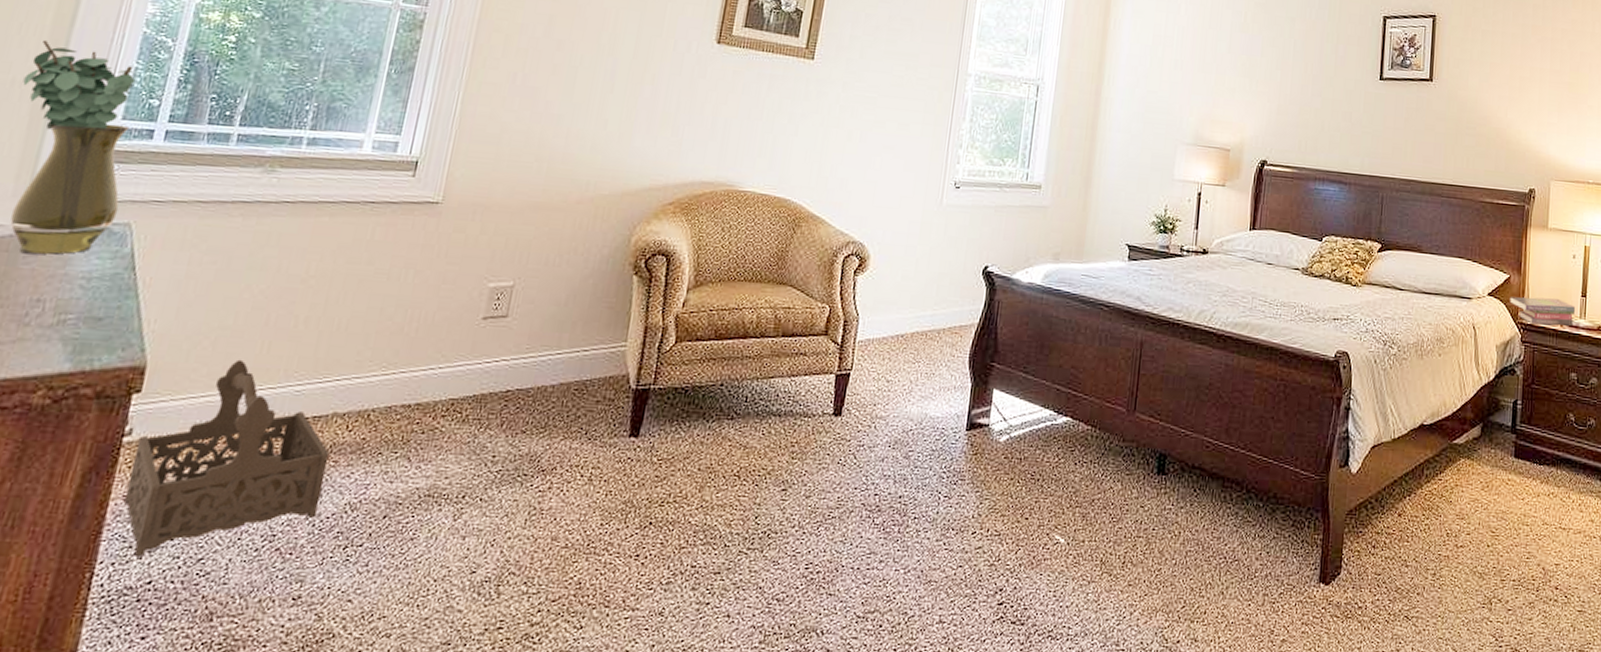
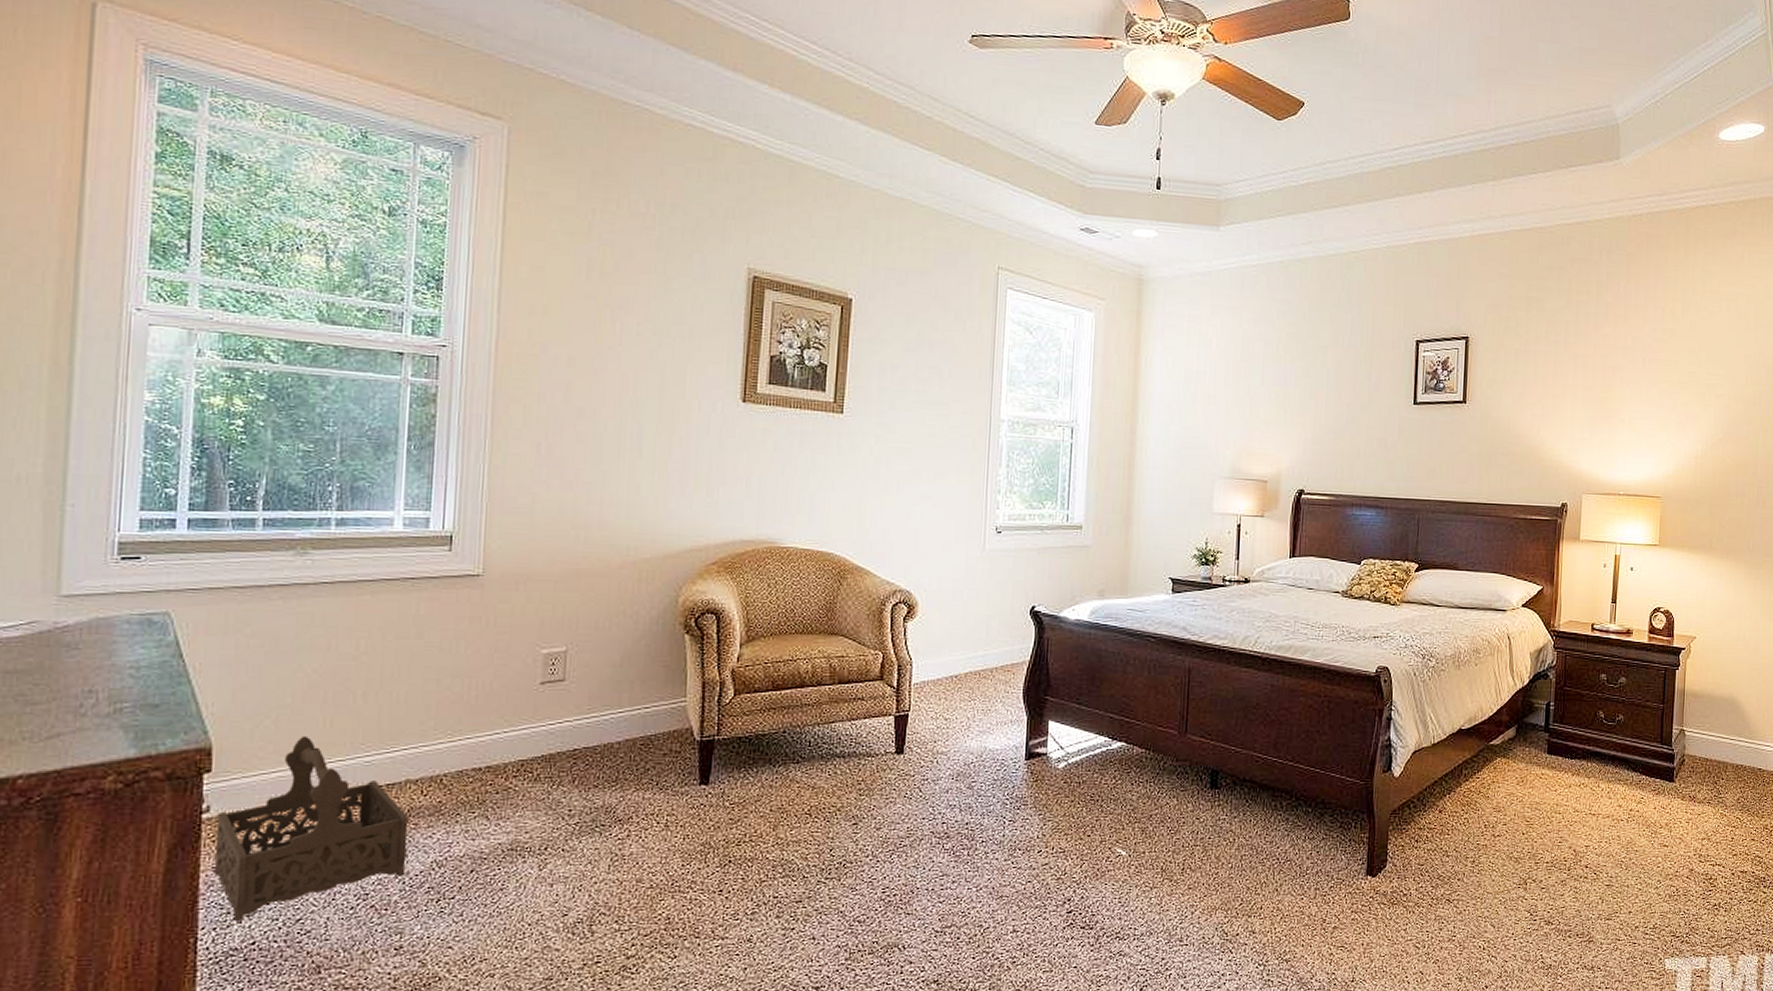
vase: present [10,39,135,254] -> none [29,434,154,646]
books: present [1510,297,1576,326] -> none [1543,606,1606,632]

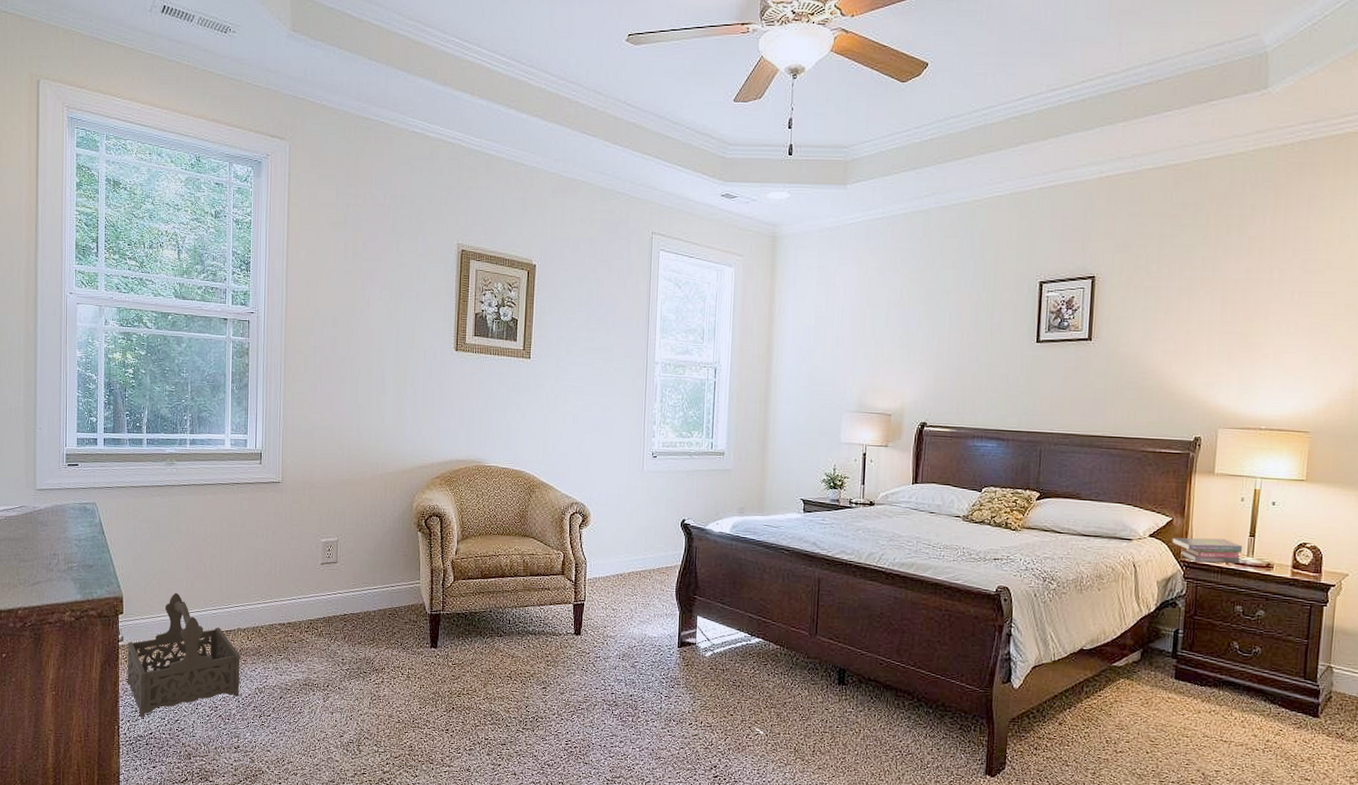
books: none [1543,606,1606,632] -> present [1172,537,1243,564]

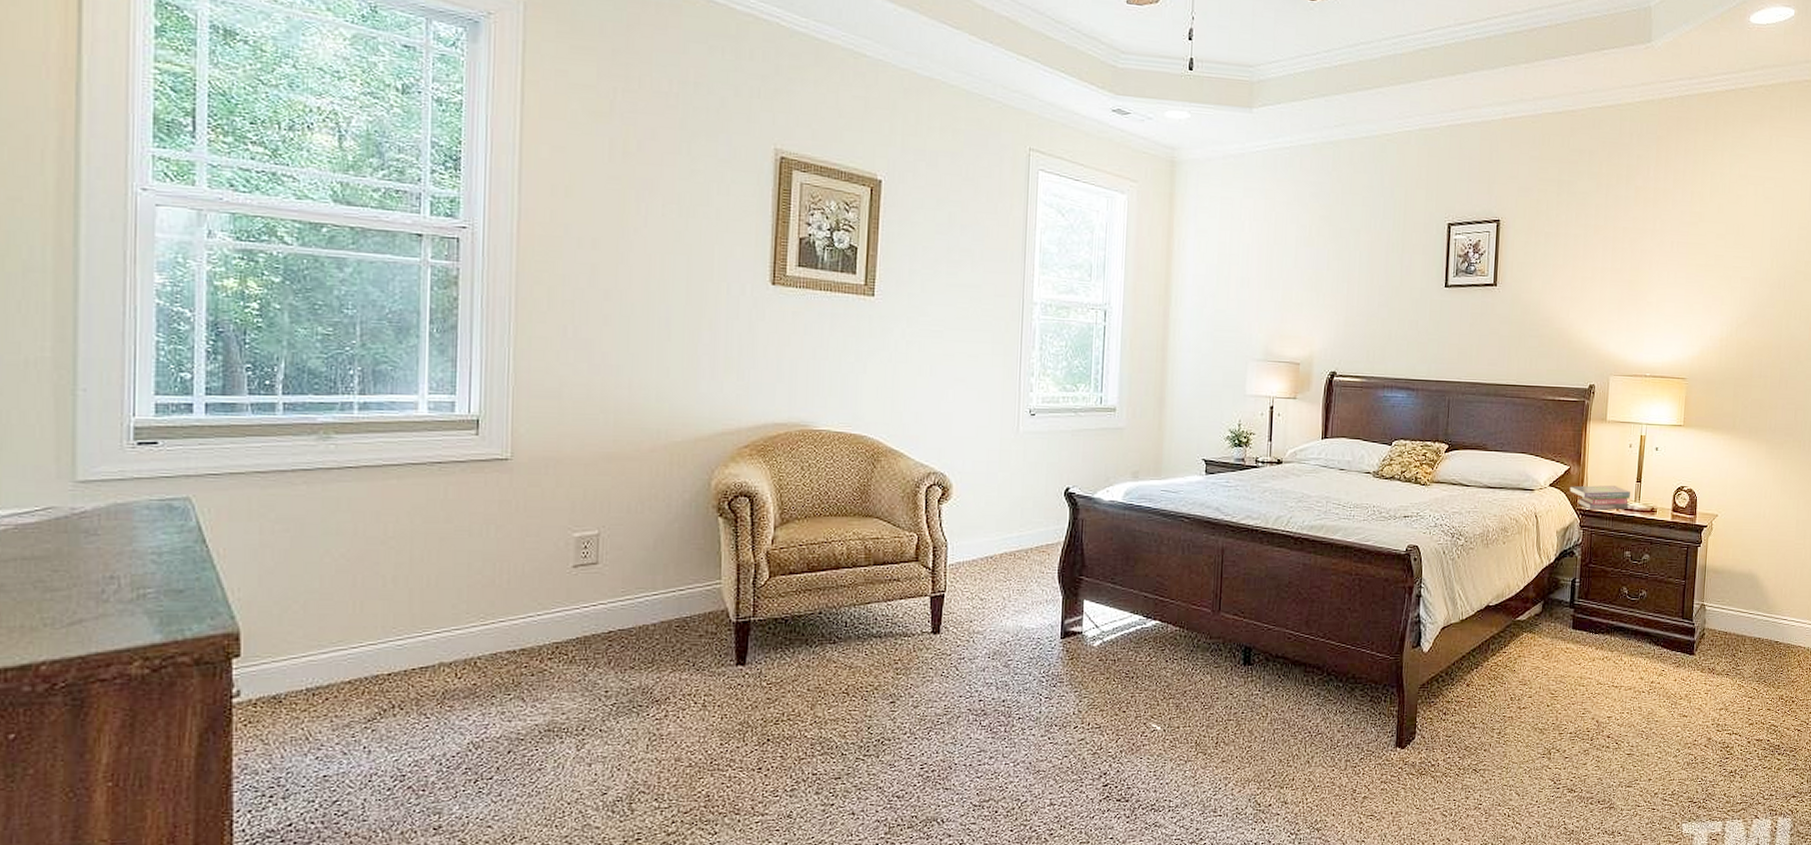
decorative basket: present [127,592,241,718] -> none [246,620,444,804]

